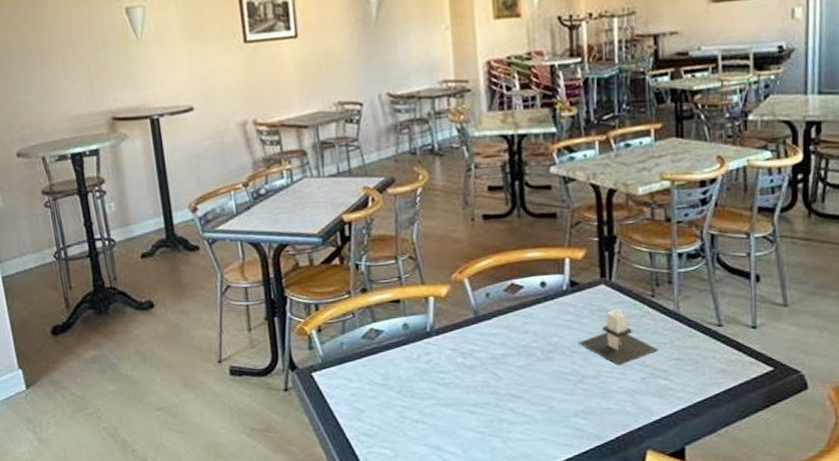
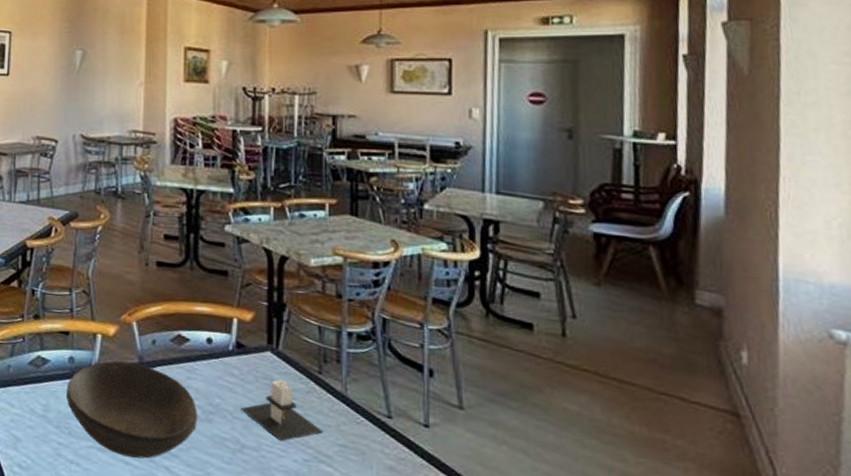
bowl: none [404,318,538,407] -> present [66,361,198,459]

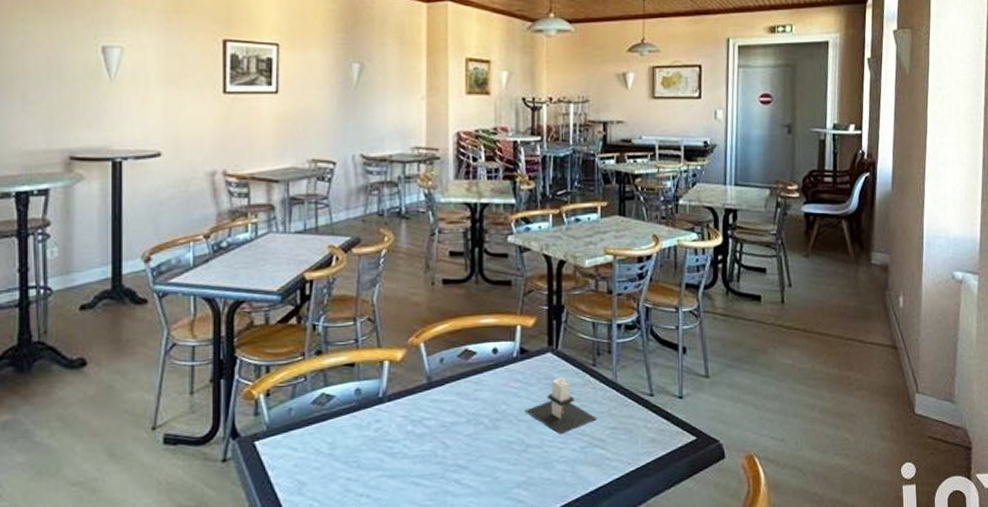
bowl: present [66,361,198,459] -> none [354,384,486,478]

